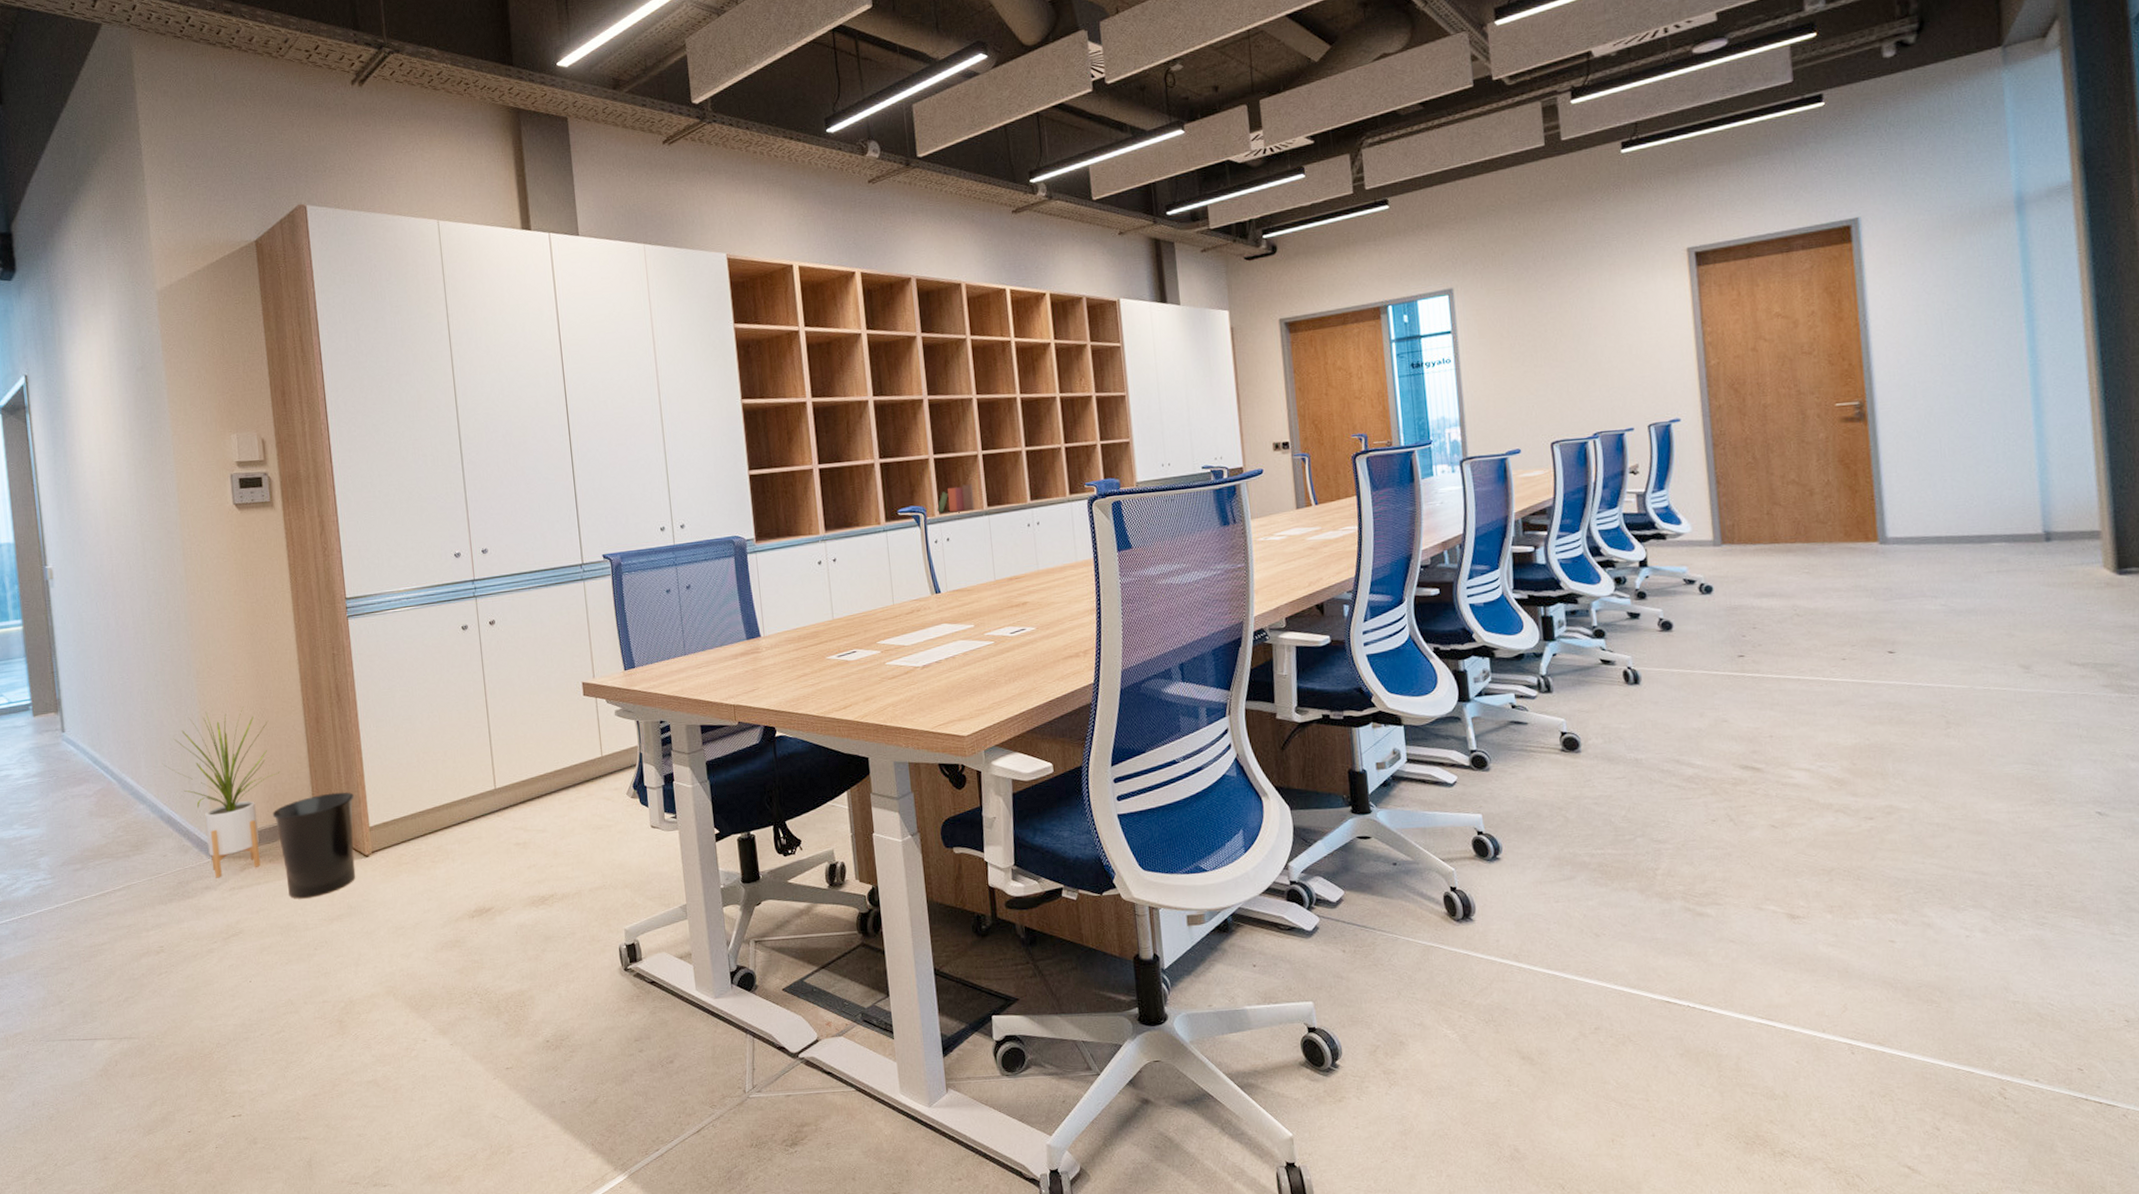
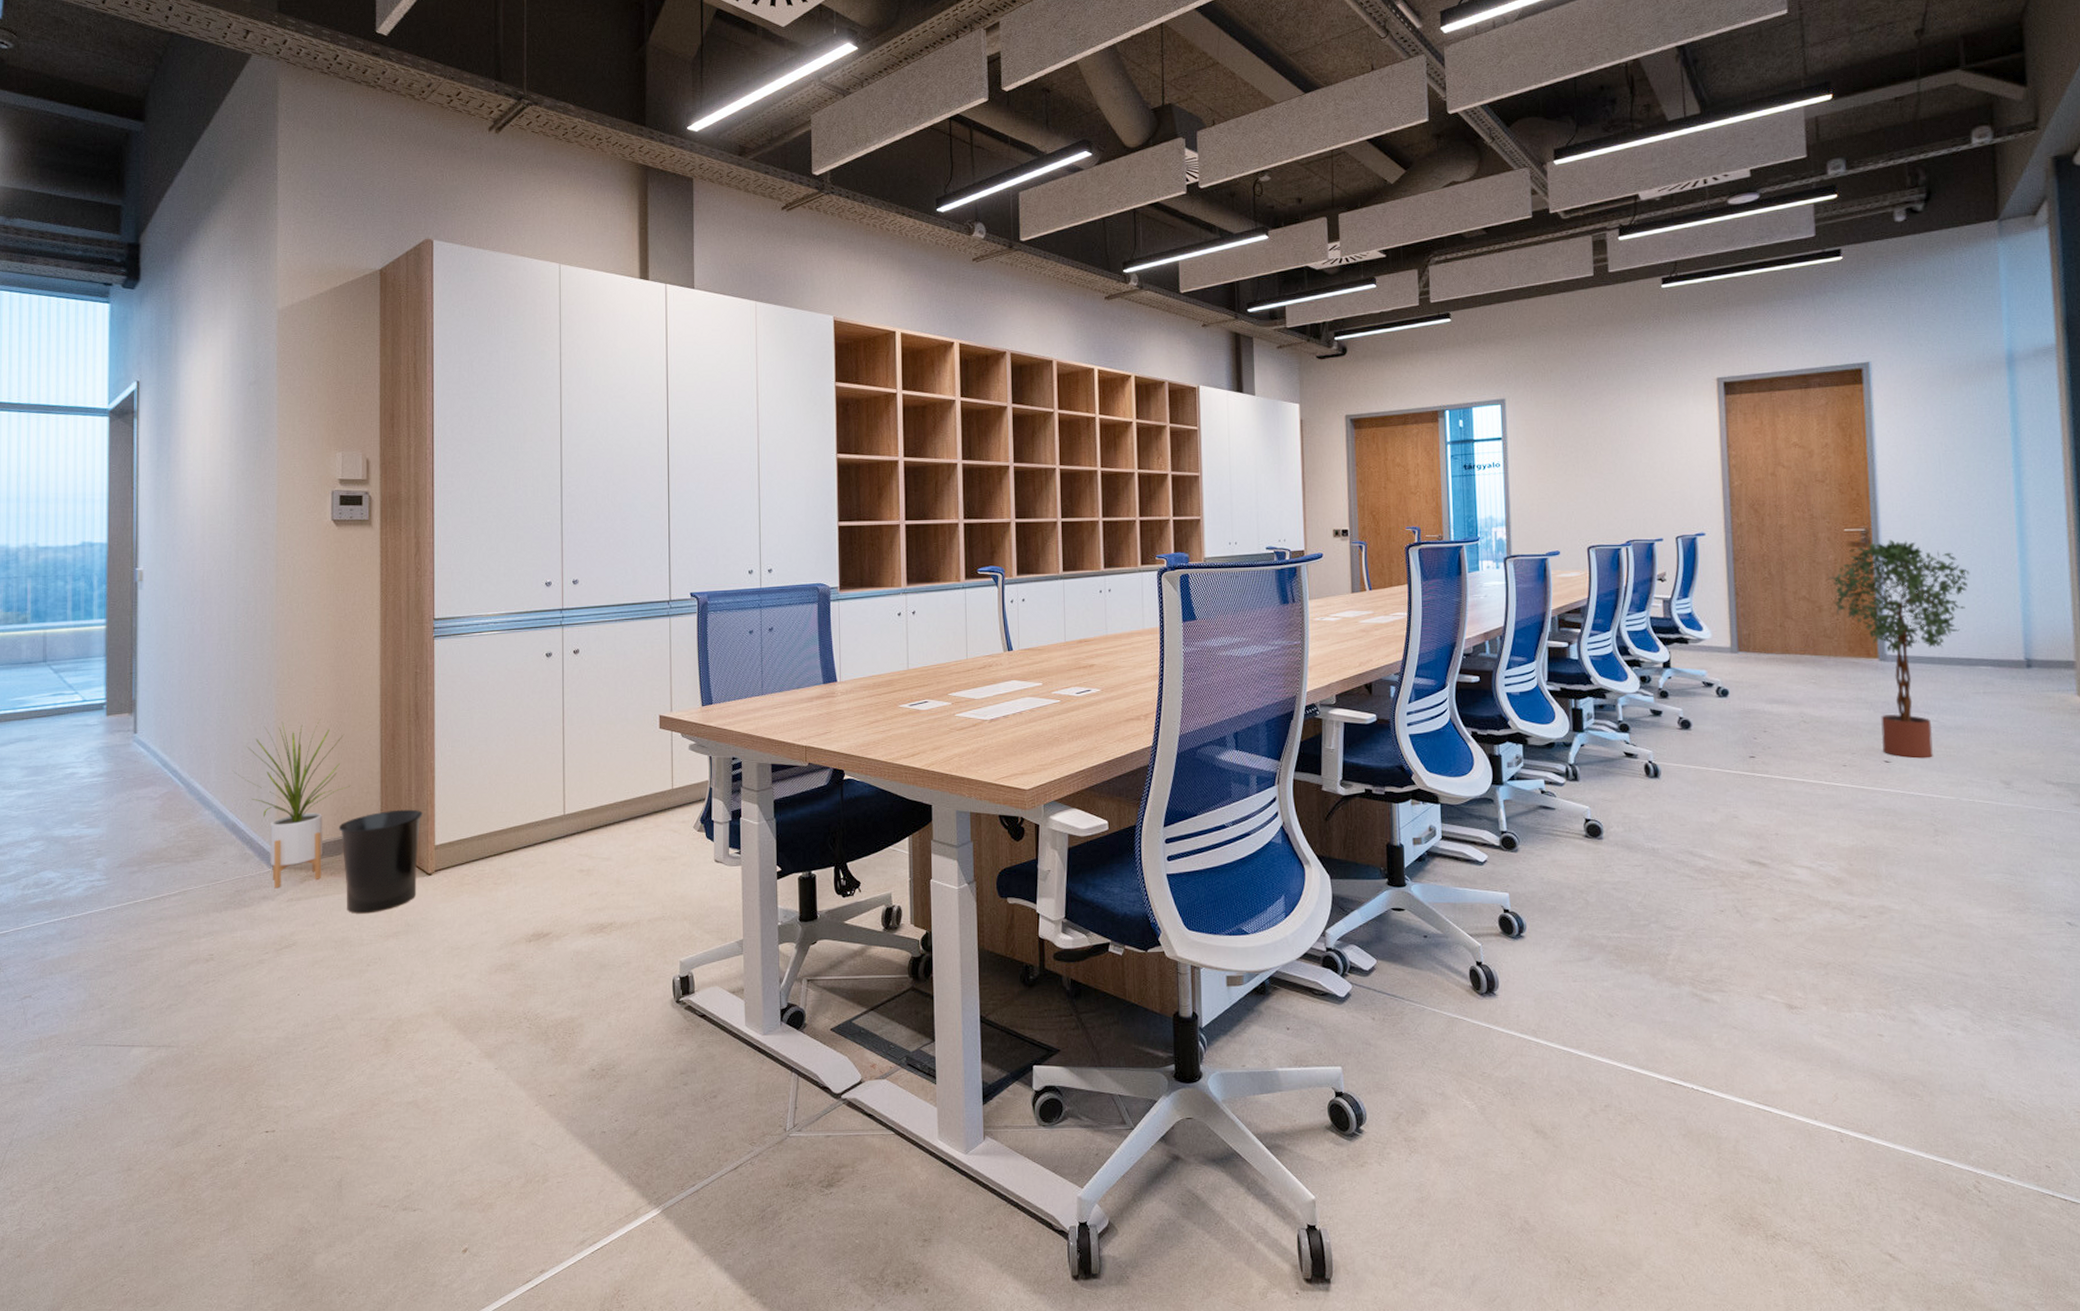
books: present [936,484,974,513] -> none [1014,549,1051,575]
potted tree: none [1819,411,1979,647] -> present [1828,539,1970,759]

